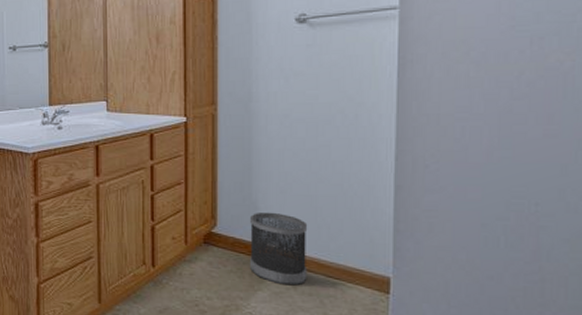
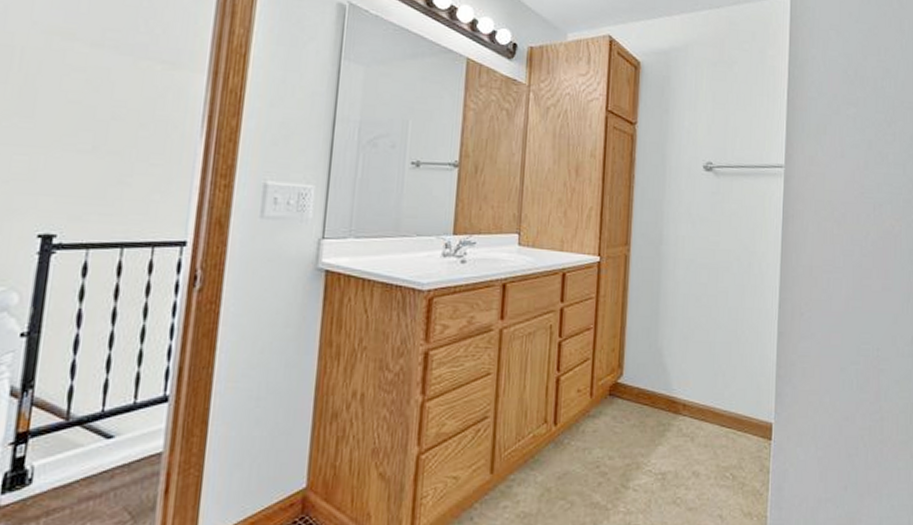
wastebasket: present [250,212,308,286] -> none [652,359,706,437]

